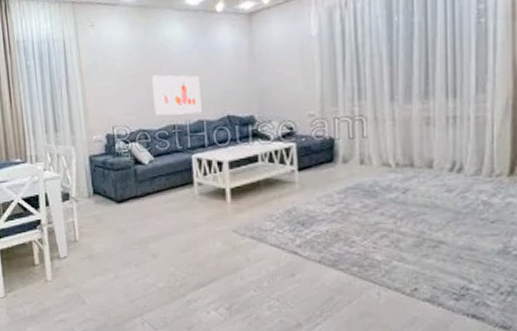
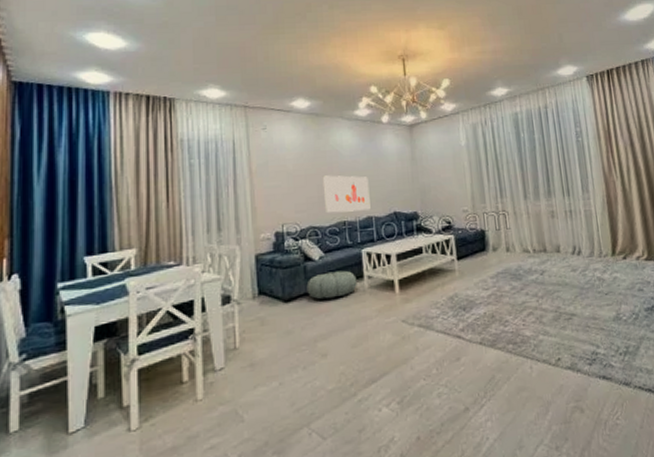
pouf: none [137,175,187,203] -> present [306,270,357,299]

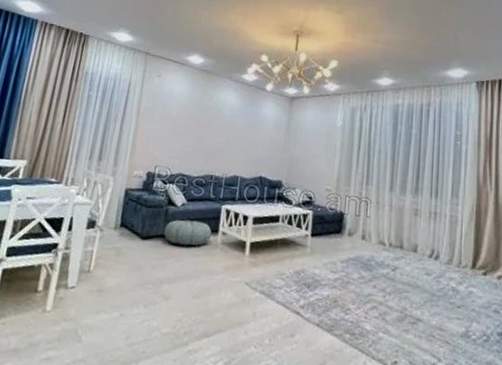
wall art: present [322,175,371,214] -> none [196,129,242,170]

